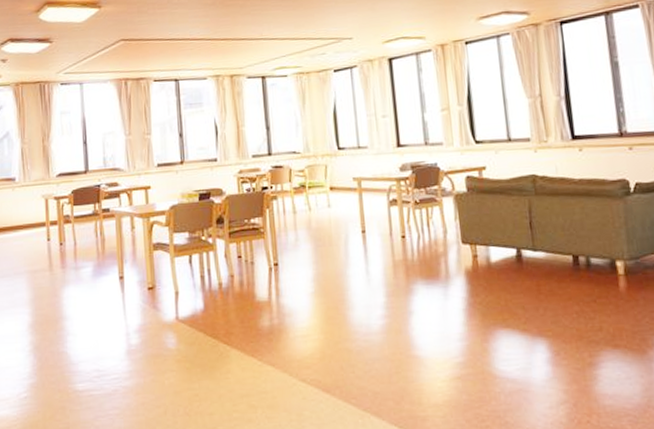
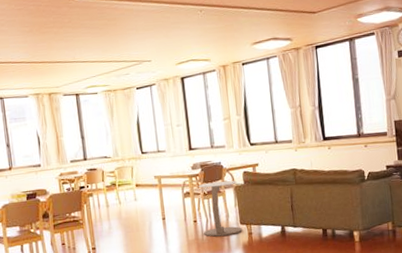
side table: none [407,187,465,258] -> present [198,180,243,237]

